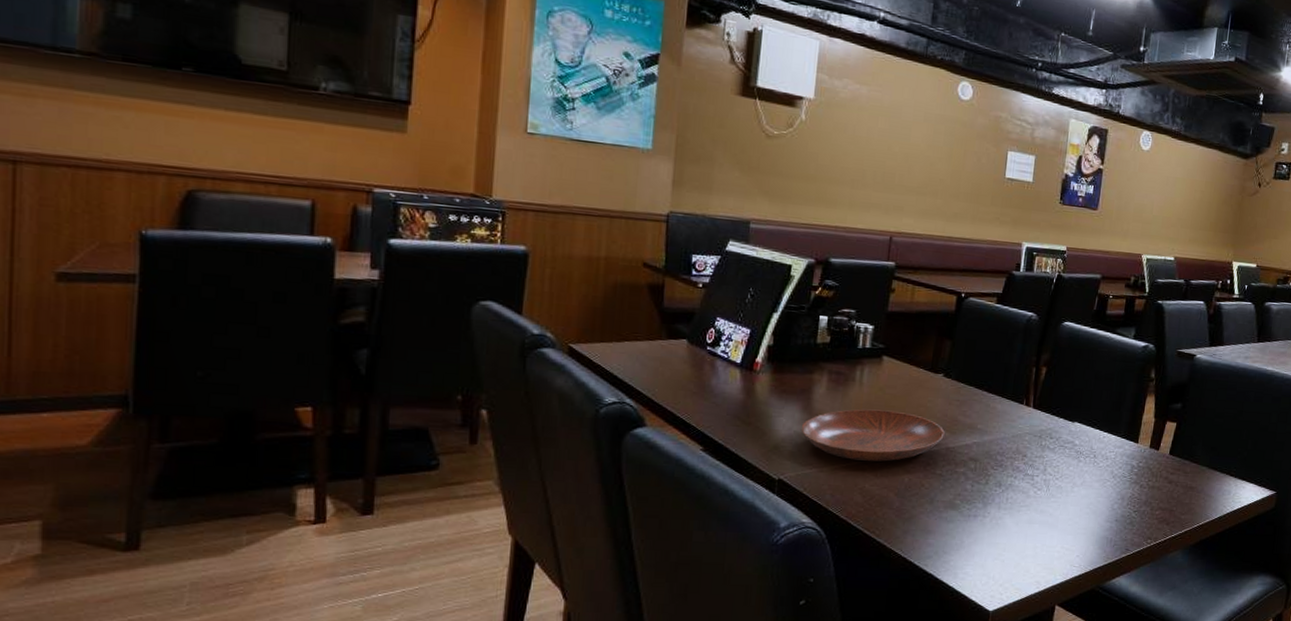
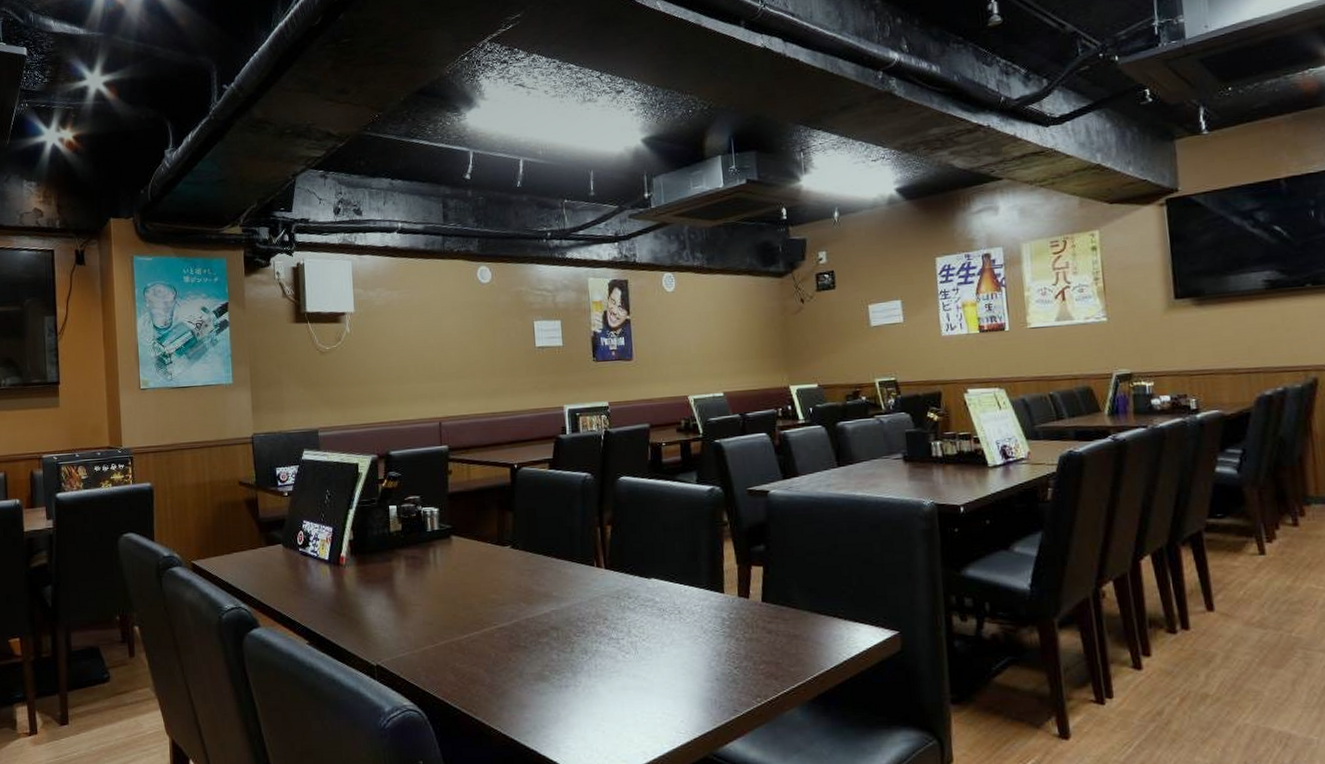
bowl: present [801,409,945,462] -> none [389,588,522,640]

